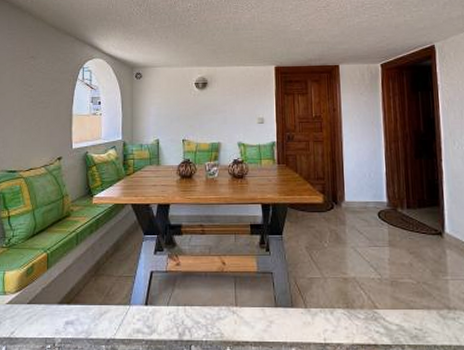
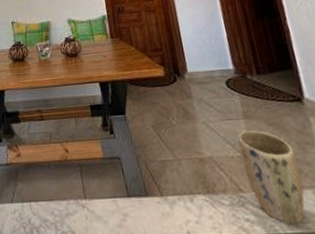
plant pot: none [380,257,430,338] -> present [237,130,305,225]

